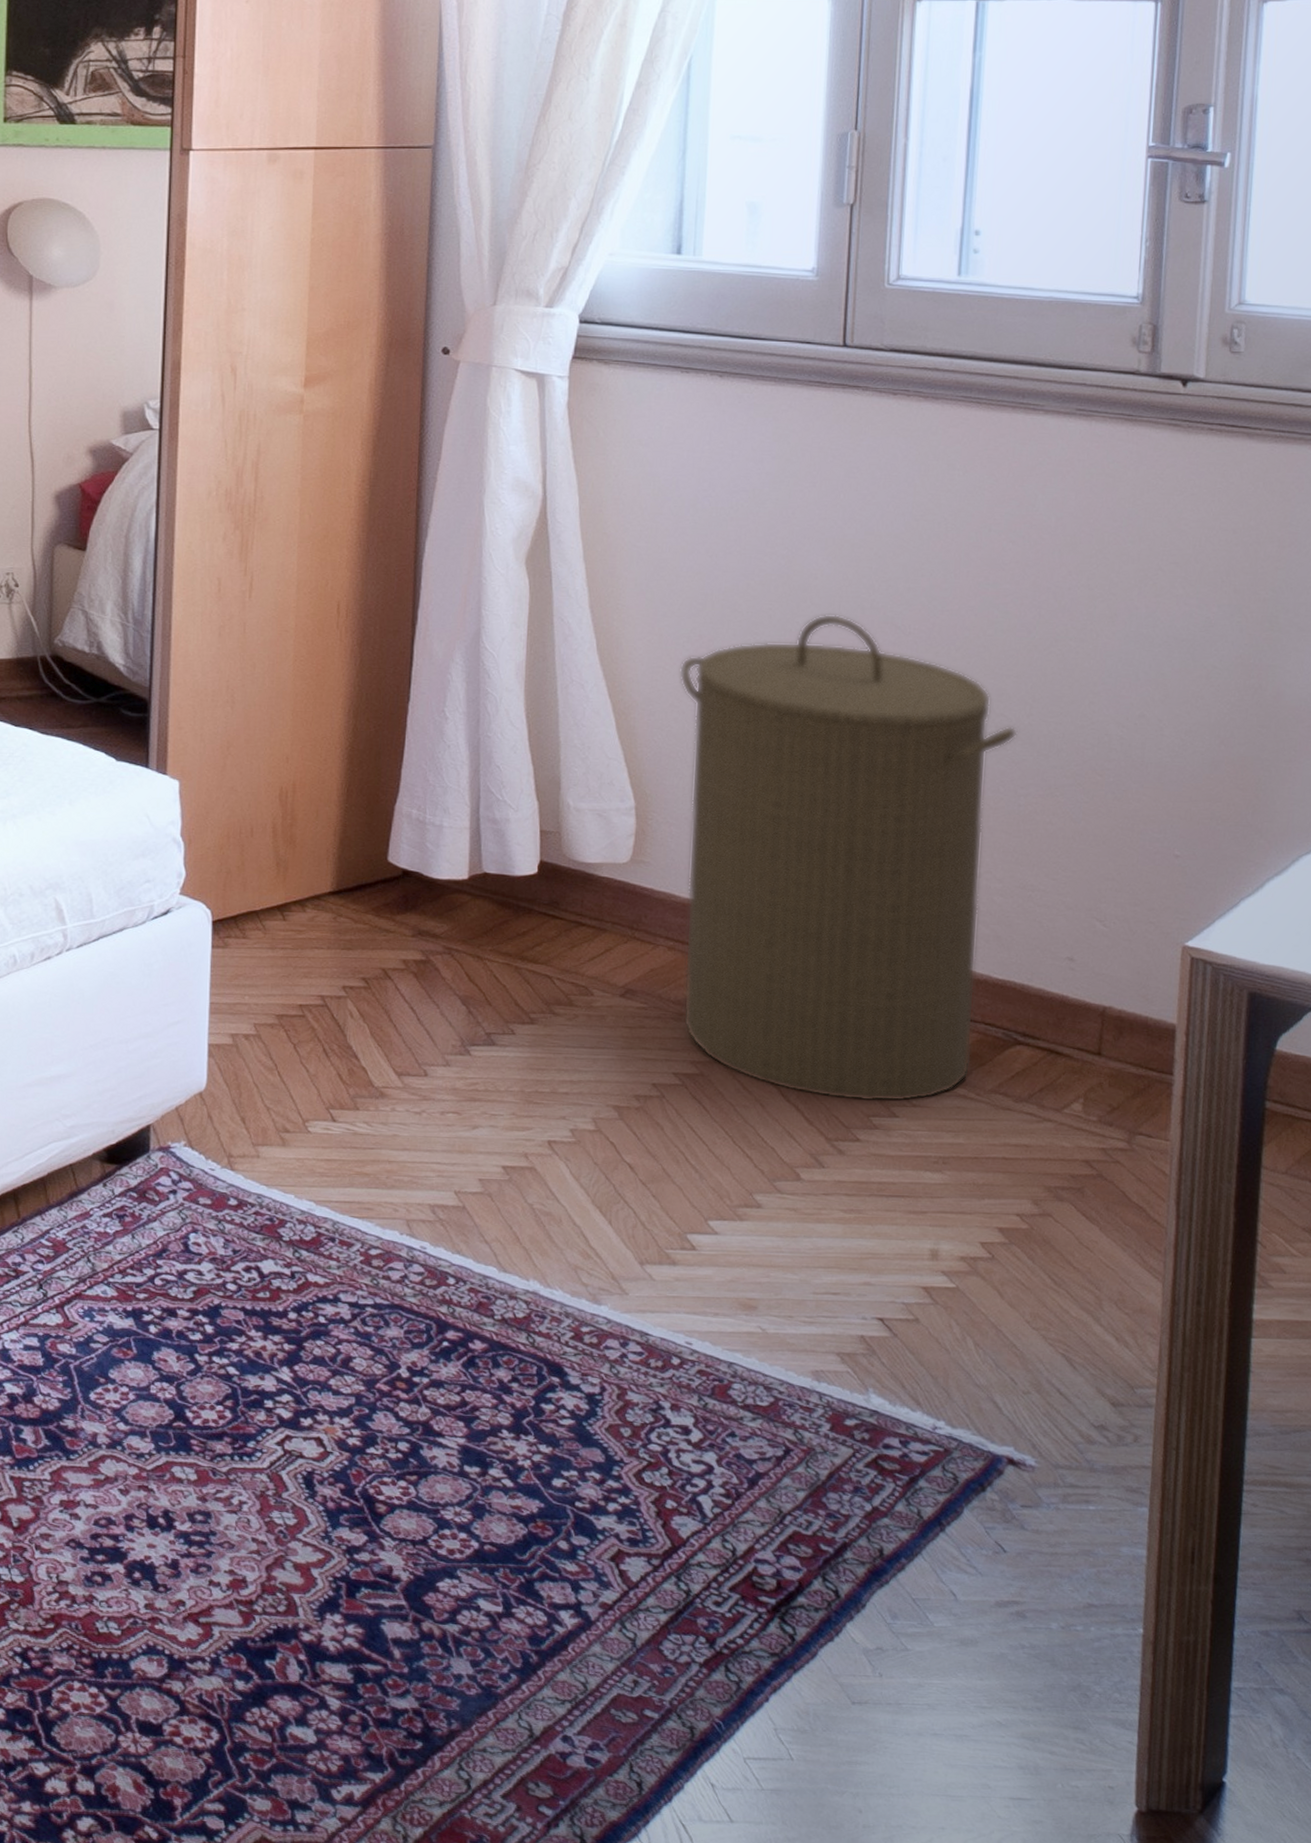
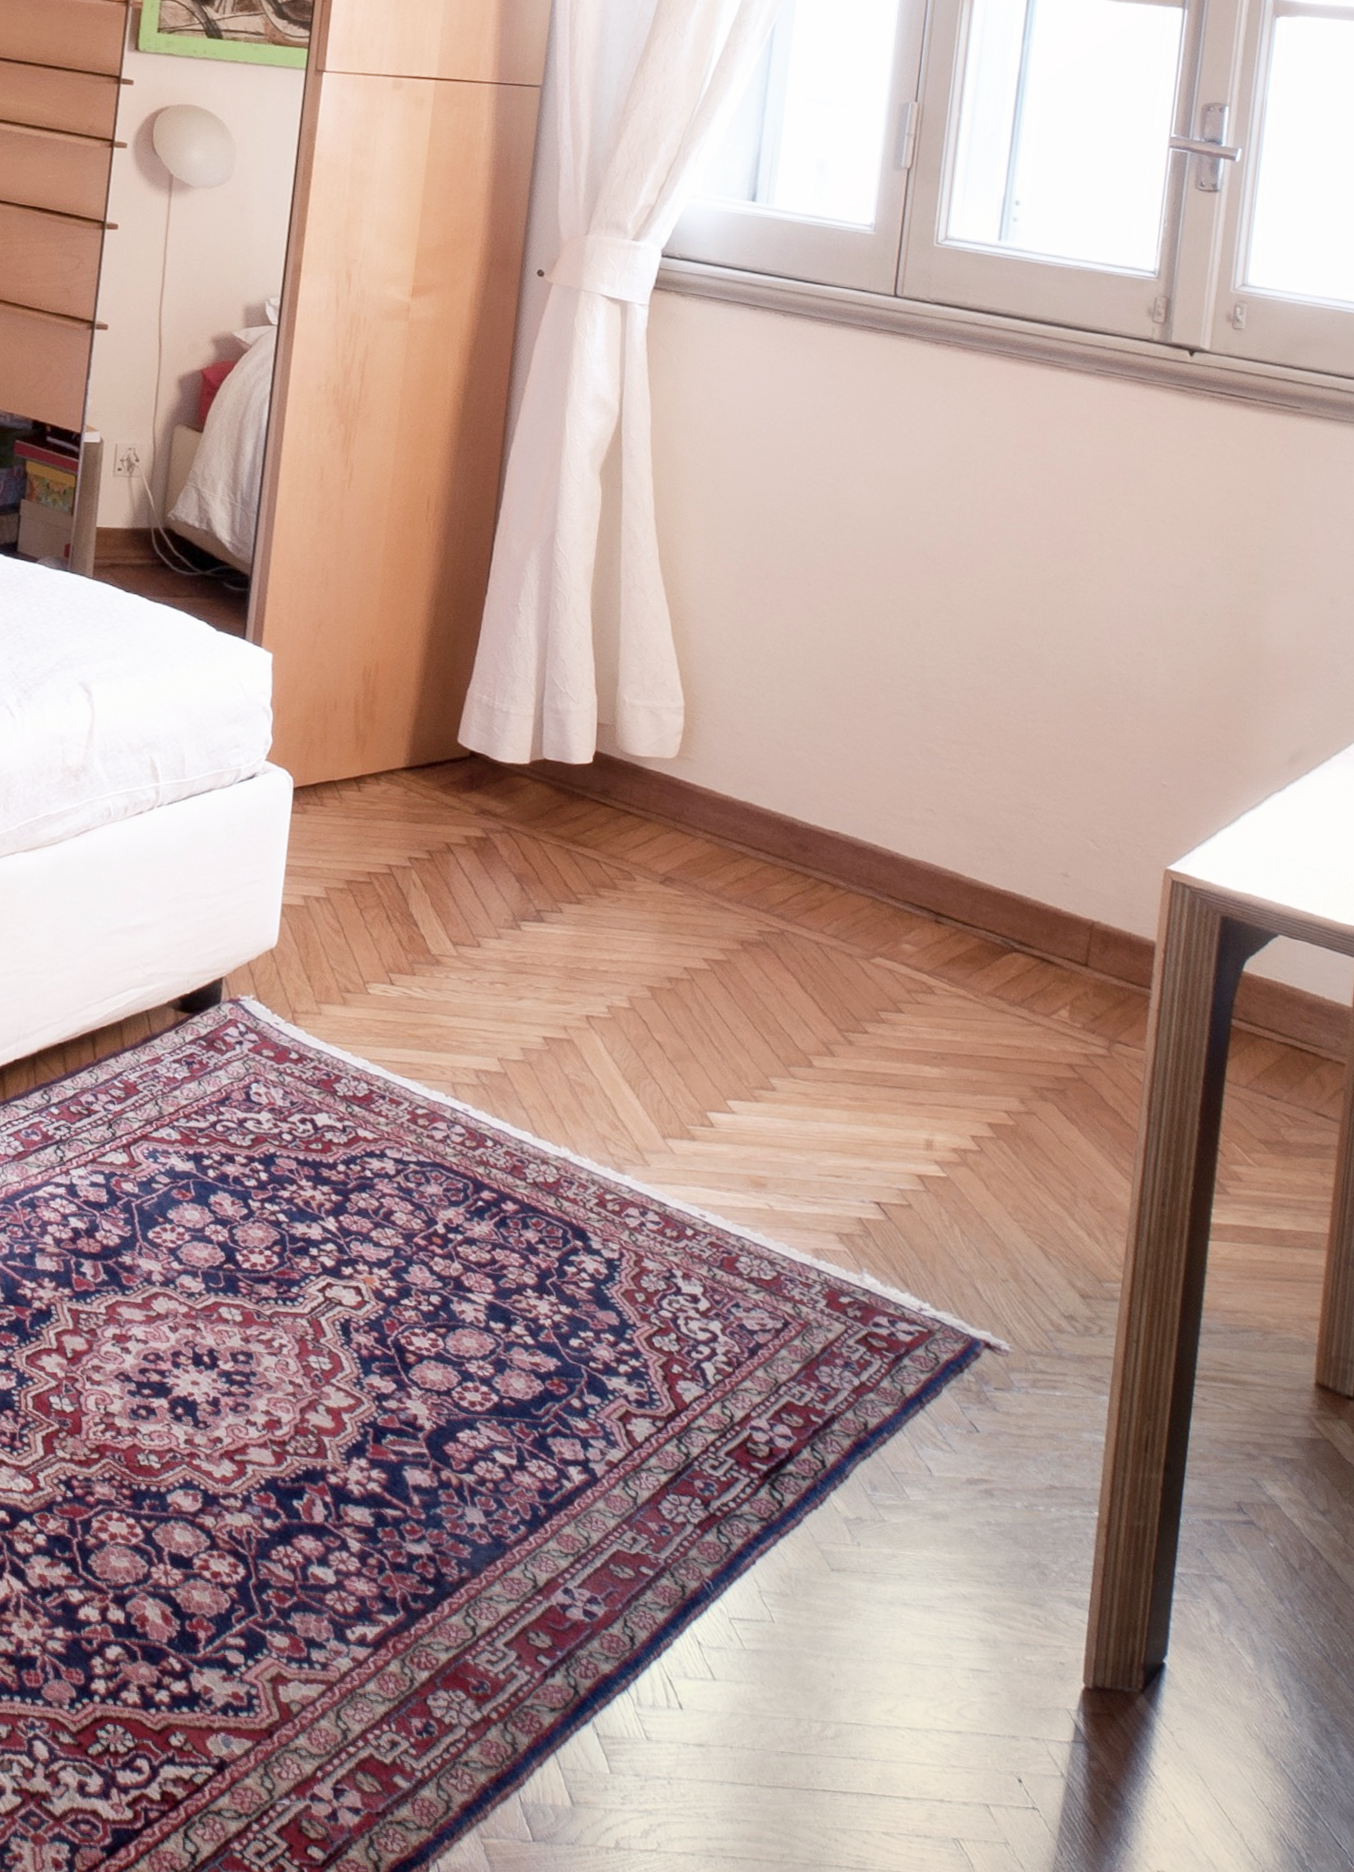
laundry hamper: present [679,614,1018,1102] -> none [715,540,1029,999]

